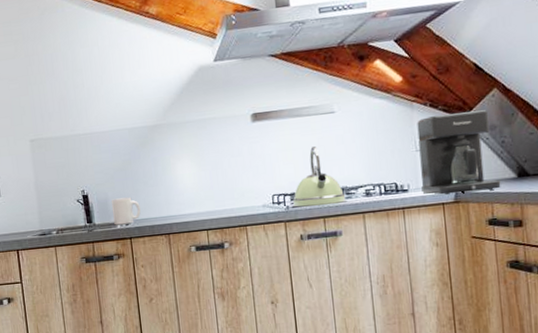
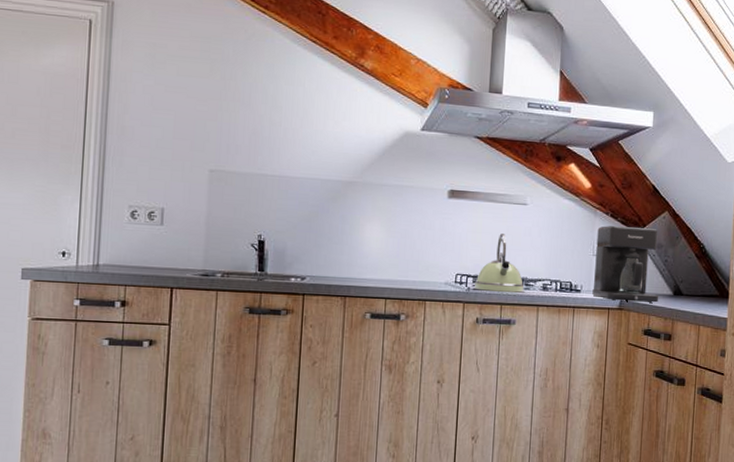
cup: present [111,197,141,225] -> none [288,250,320,279]

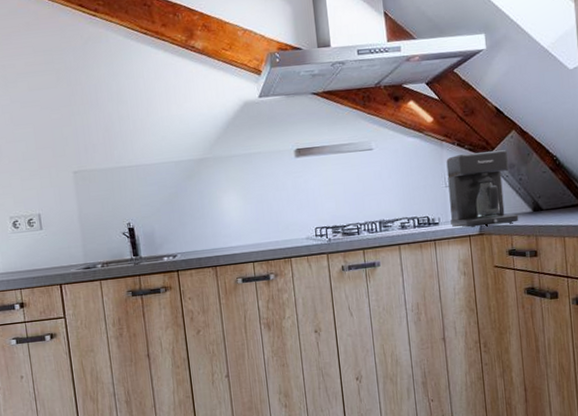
kettle: present [473,234,524,294] -> none [334,181,384,240]

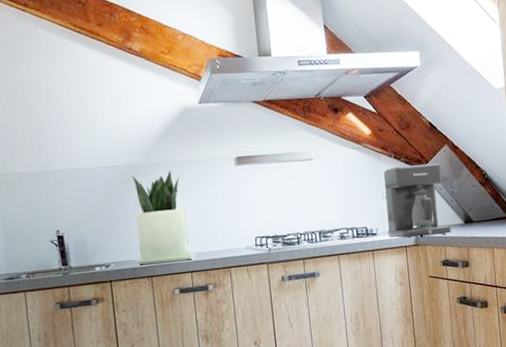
planter: none [196,163,257,256] -> present [132,170,195,266]

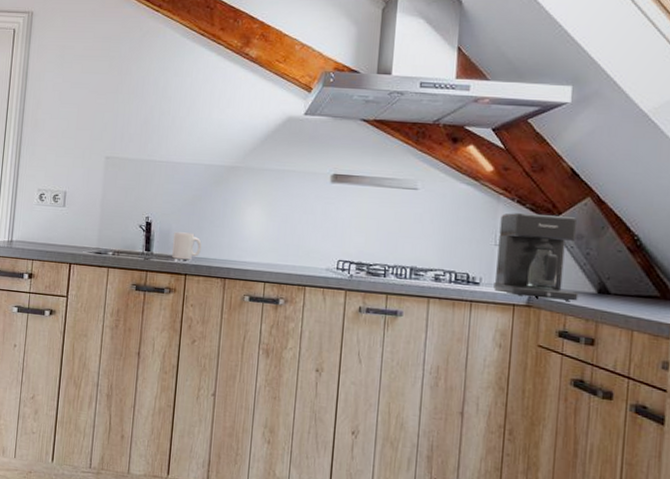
cup: none [89,238,122,268] -> present [172,231,202,260]
planter: present [132,170,195,266] -> none [212,177,272,270]

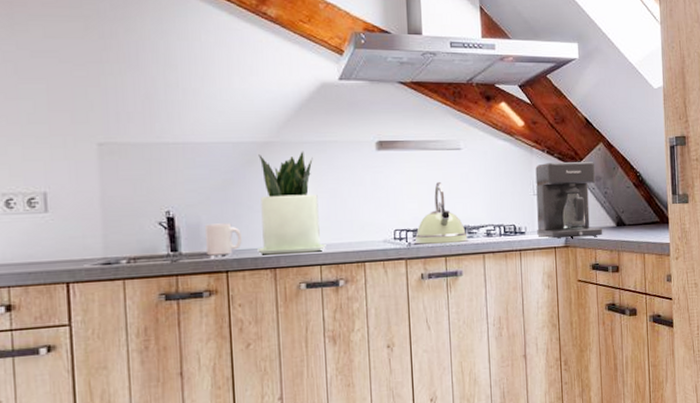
planter: none [212,177,272,270] -> present [257,151,326,256]
kettle: none [356,220,413,284] -> present [414,182,468,245]

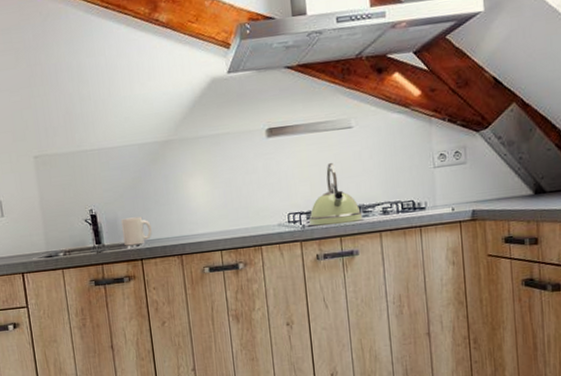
planter: present [257,151,326,256] -> none [160,145,225,244]
coffee maker: present [535,161,603,239] -> none [435,125,518,213]

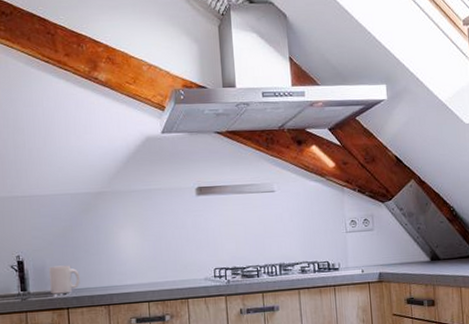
kettle: present [308,163,363,227] -> none [233,223,283,282]

